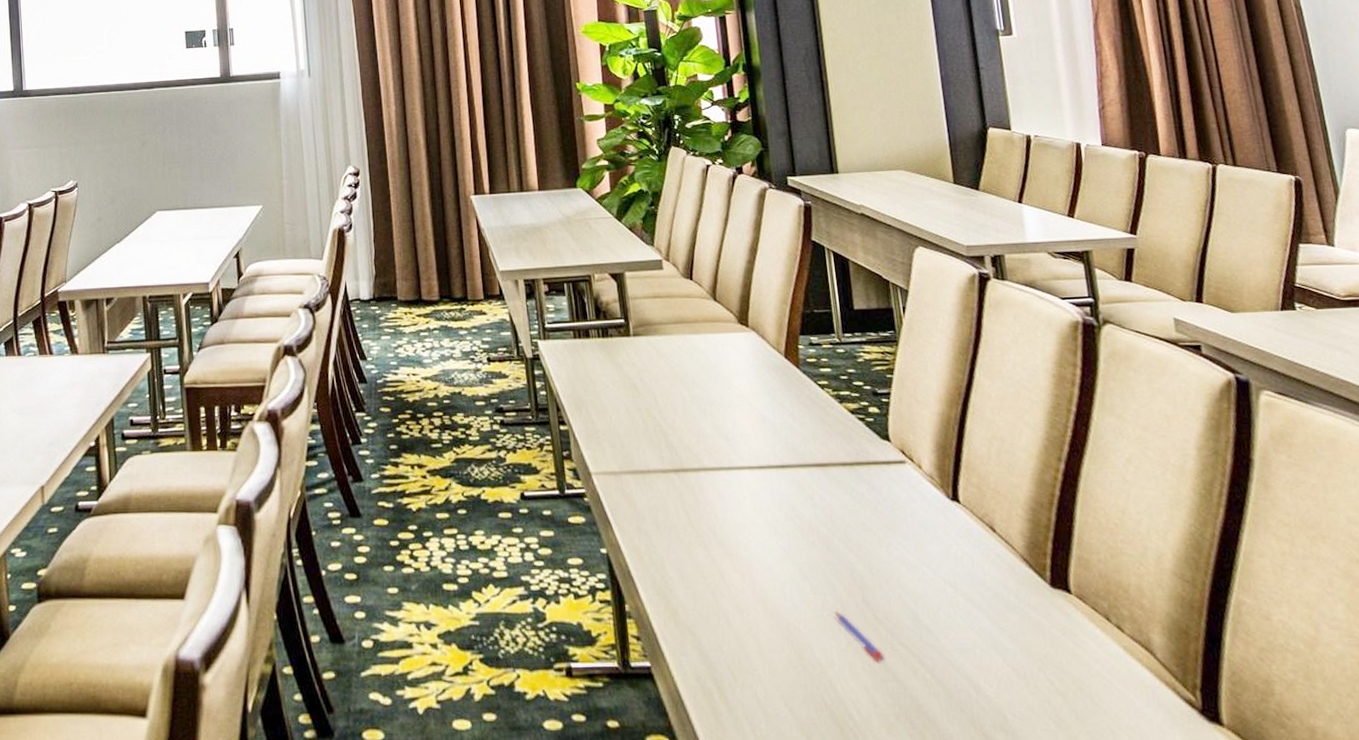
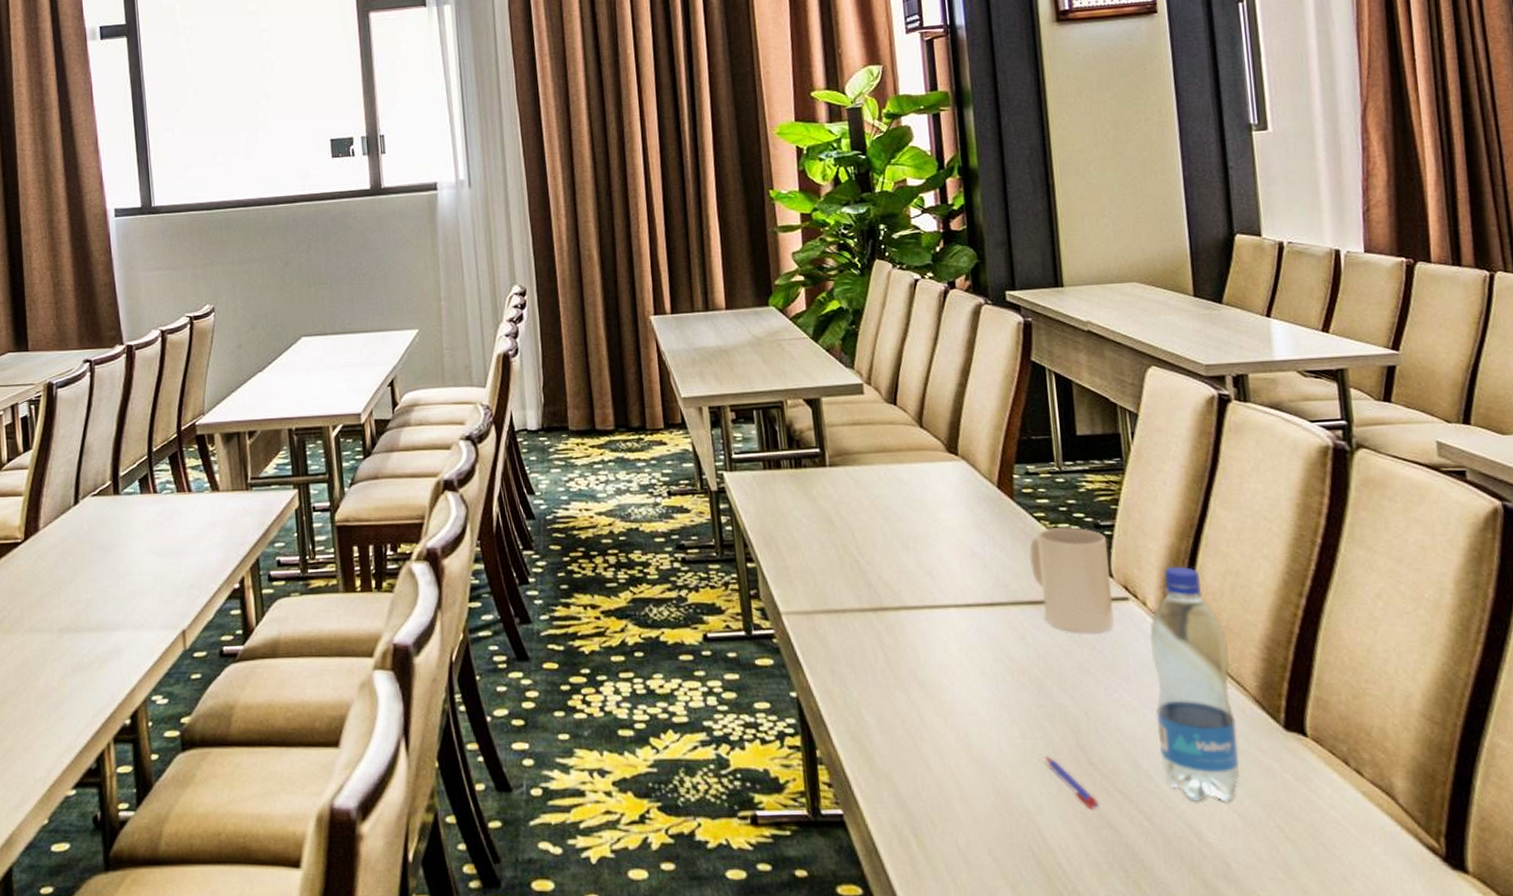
cup: none [814,393,894,495] -> present [1028,526,1115,634]
bottle: none [925,432,1012,656] -> present [1149,566,1240,802]

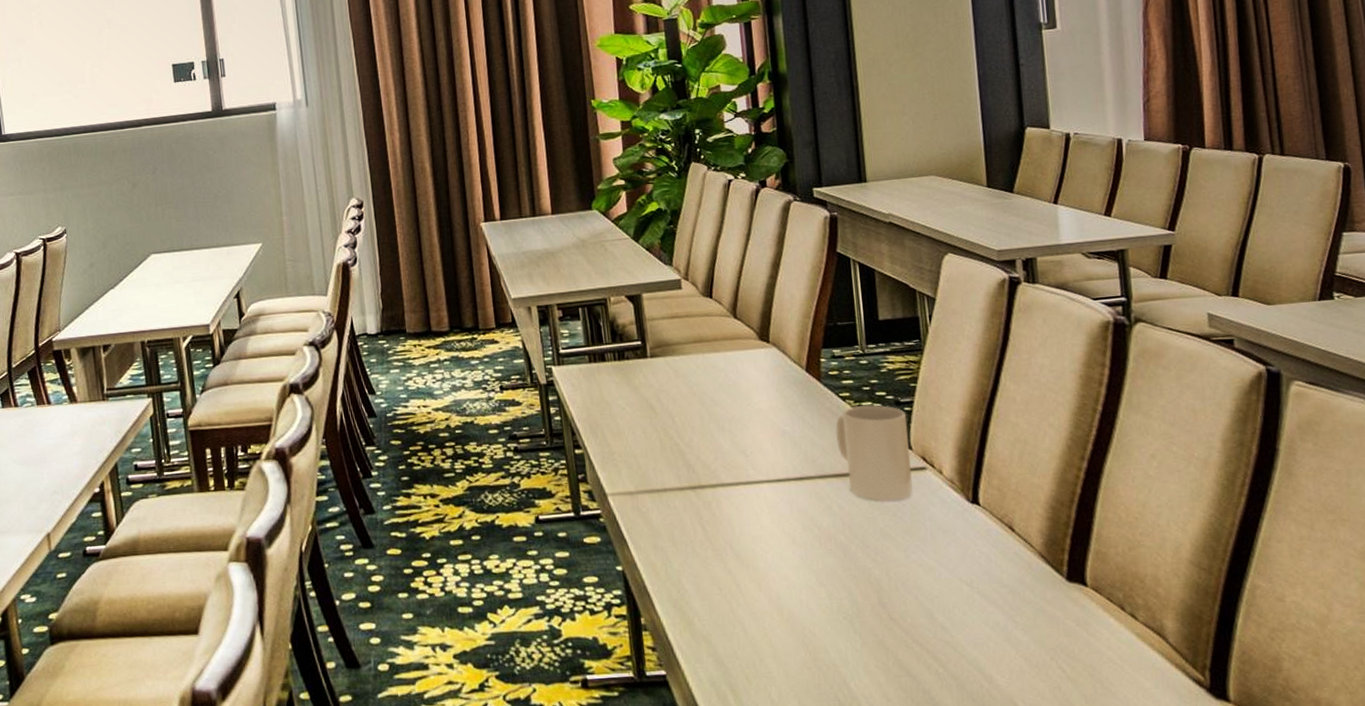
pen: present [1044,756,1099,808] -> none [849,614,899,659]
bottle: present [1149,566,1240,802] -> none [945,437,1026,648]

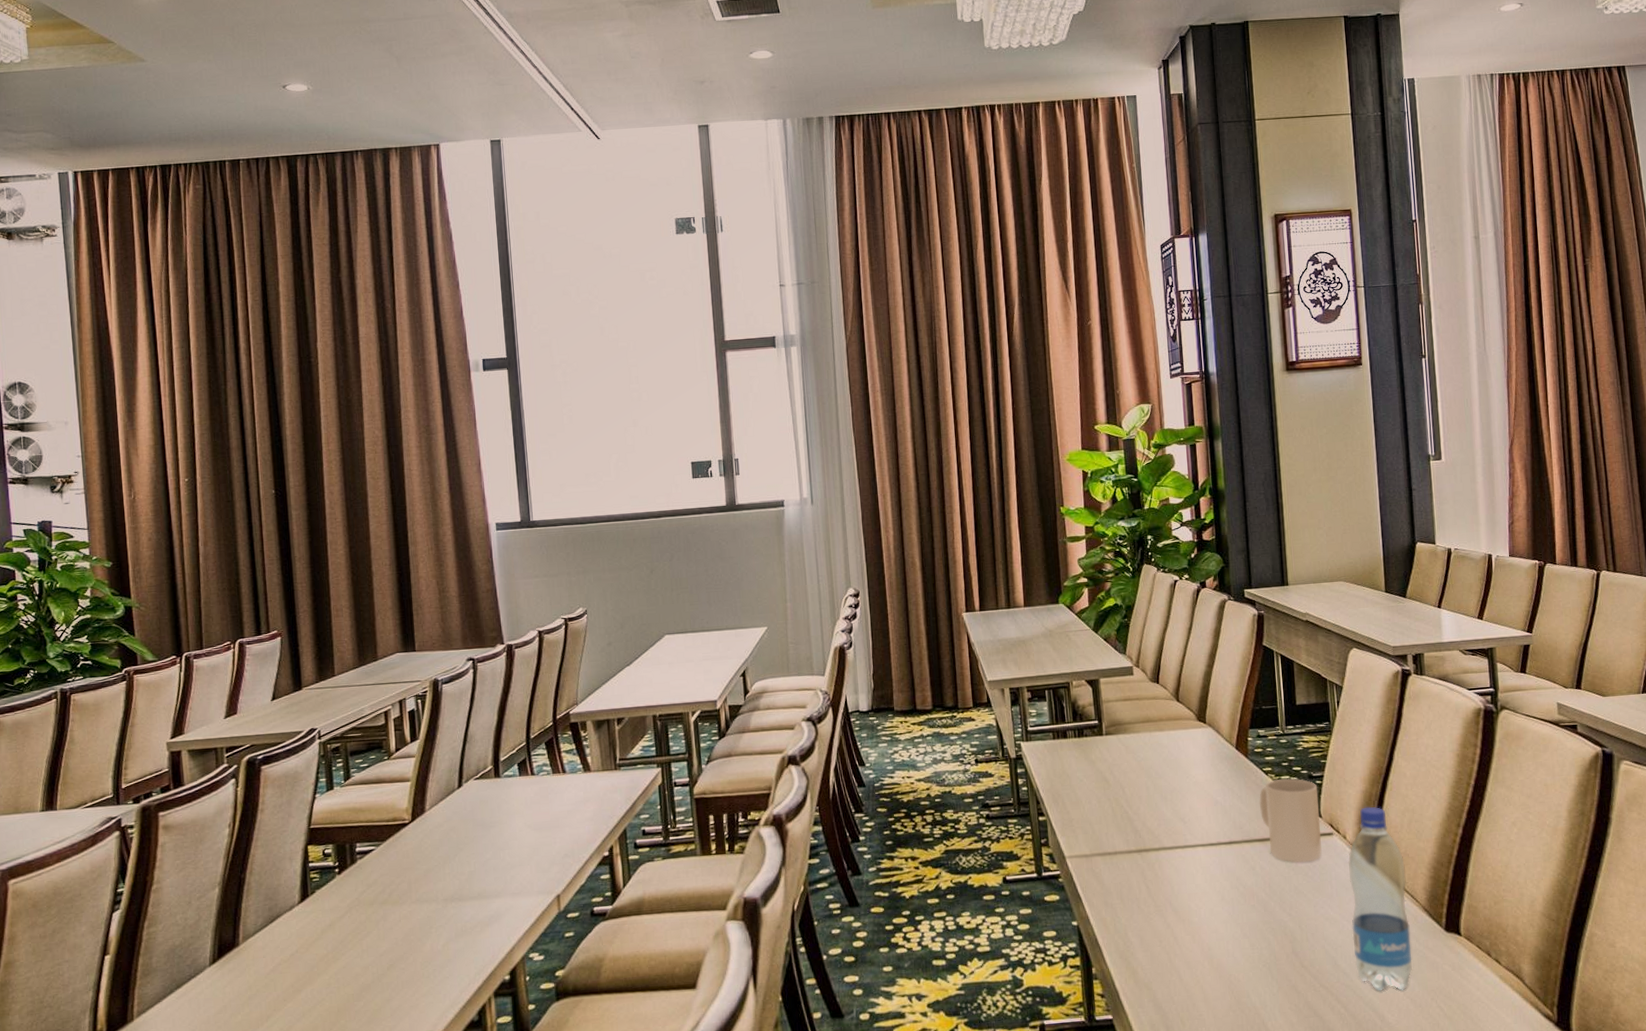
bottle: none [945,437,1026,648] -> present [1348,806,1412,991]

